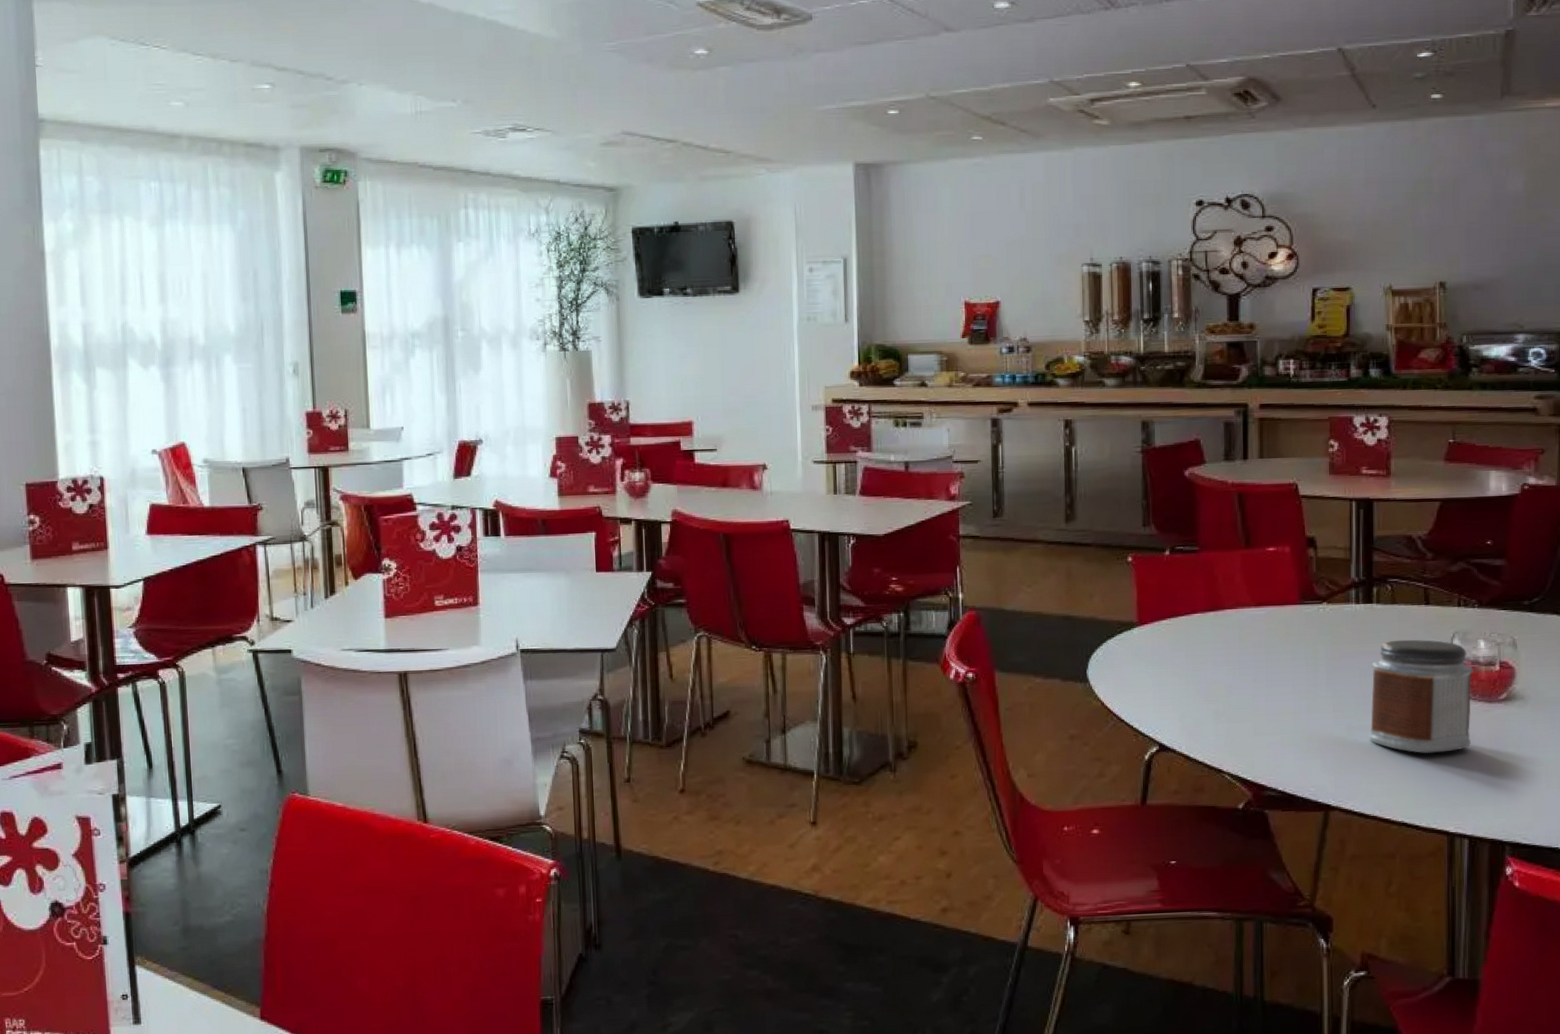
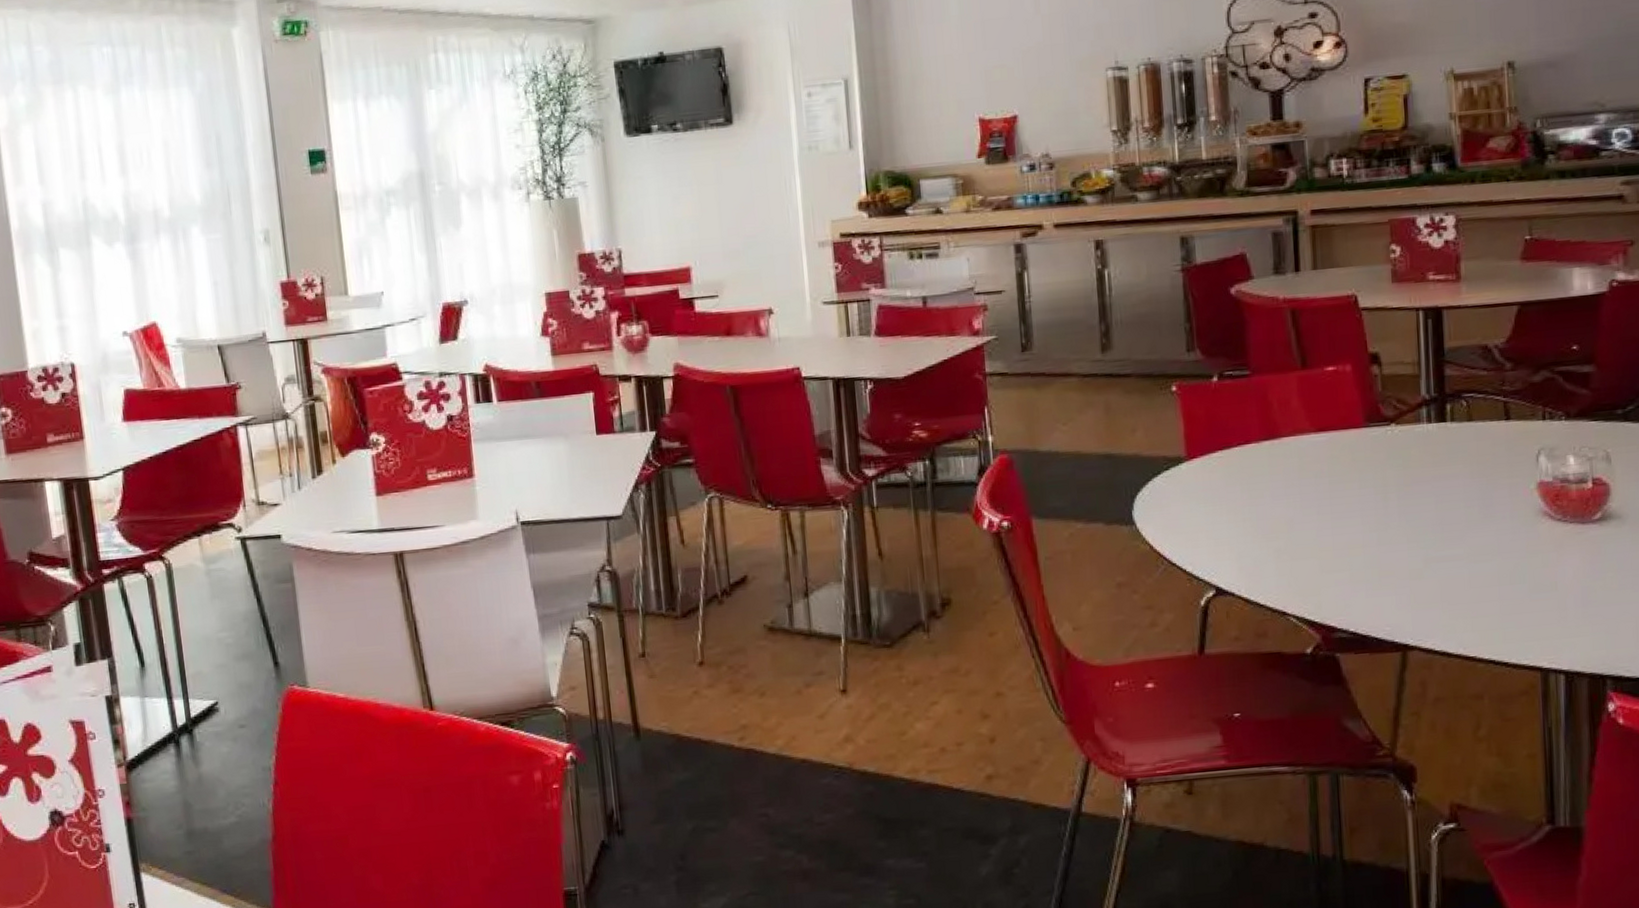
jar: present [1368,639,1474,754] -> none [1447,458,1564,584]

